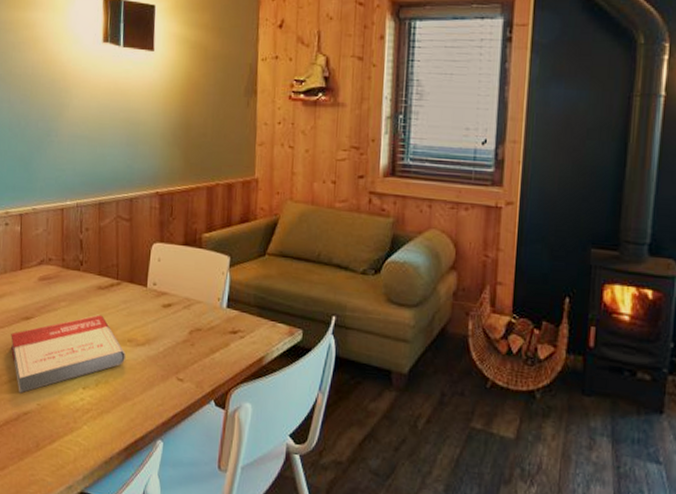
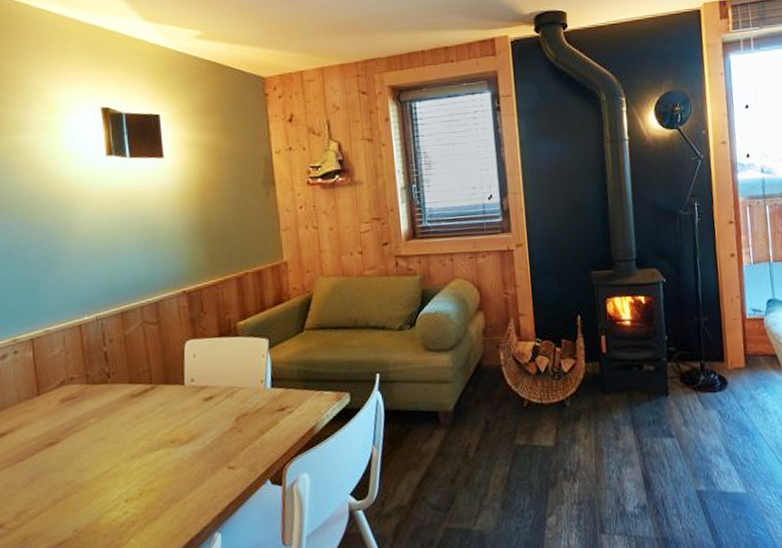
book: present [11,314,126,393] -> none [34,422,170,524]

